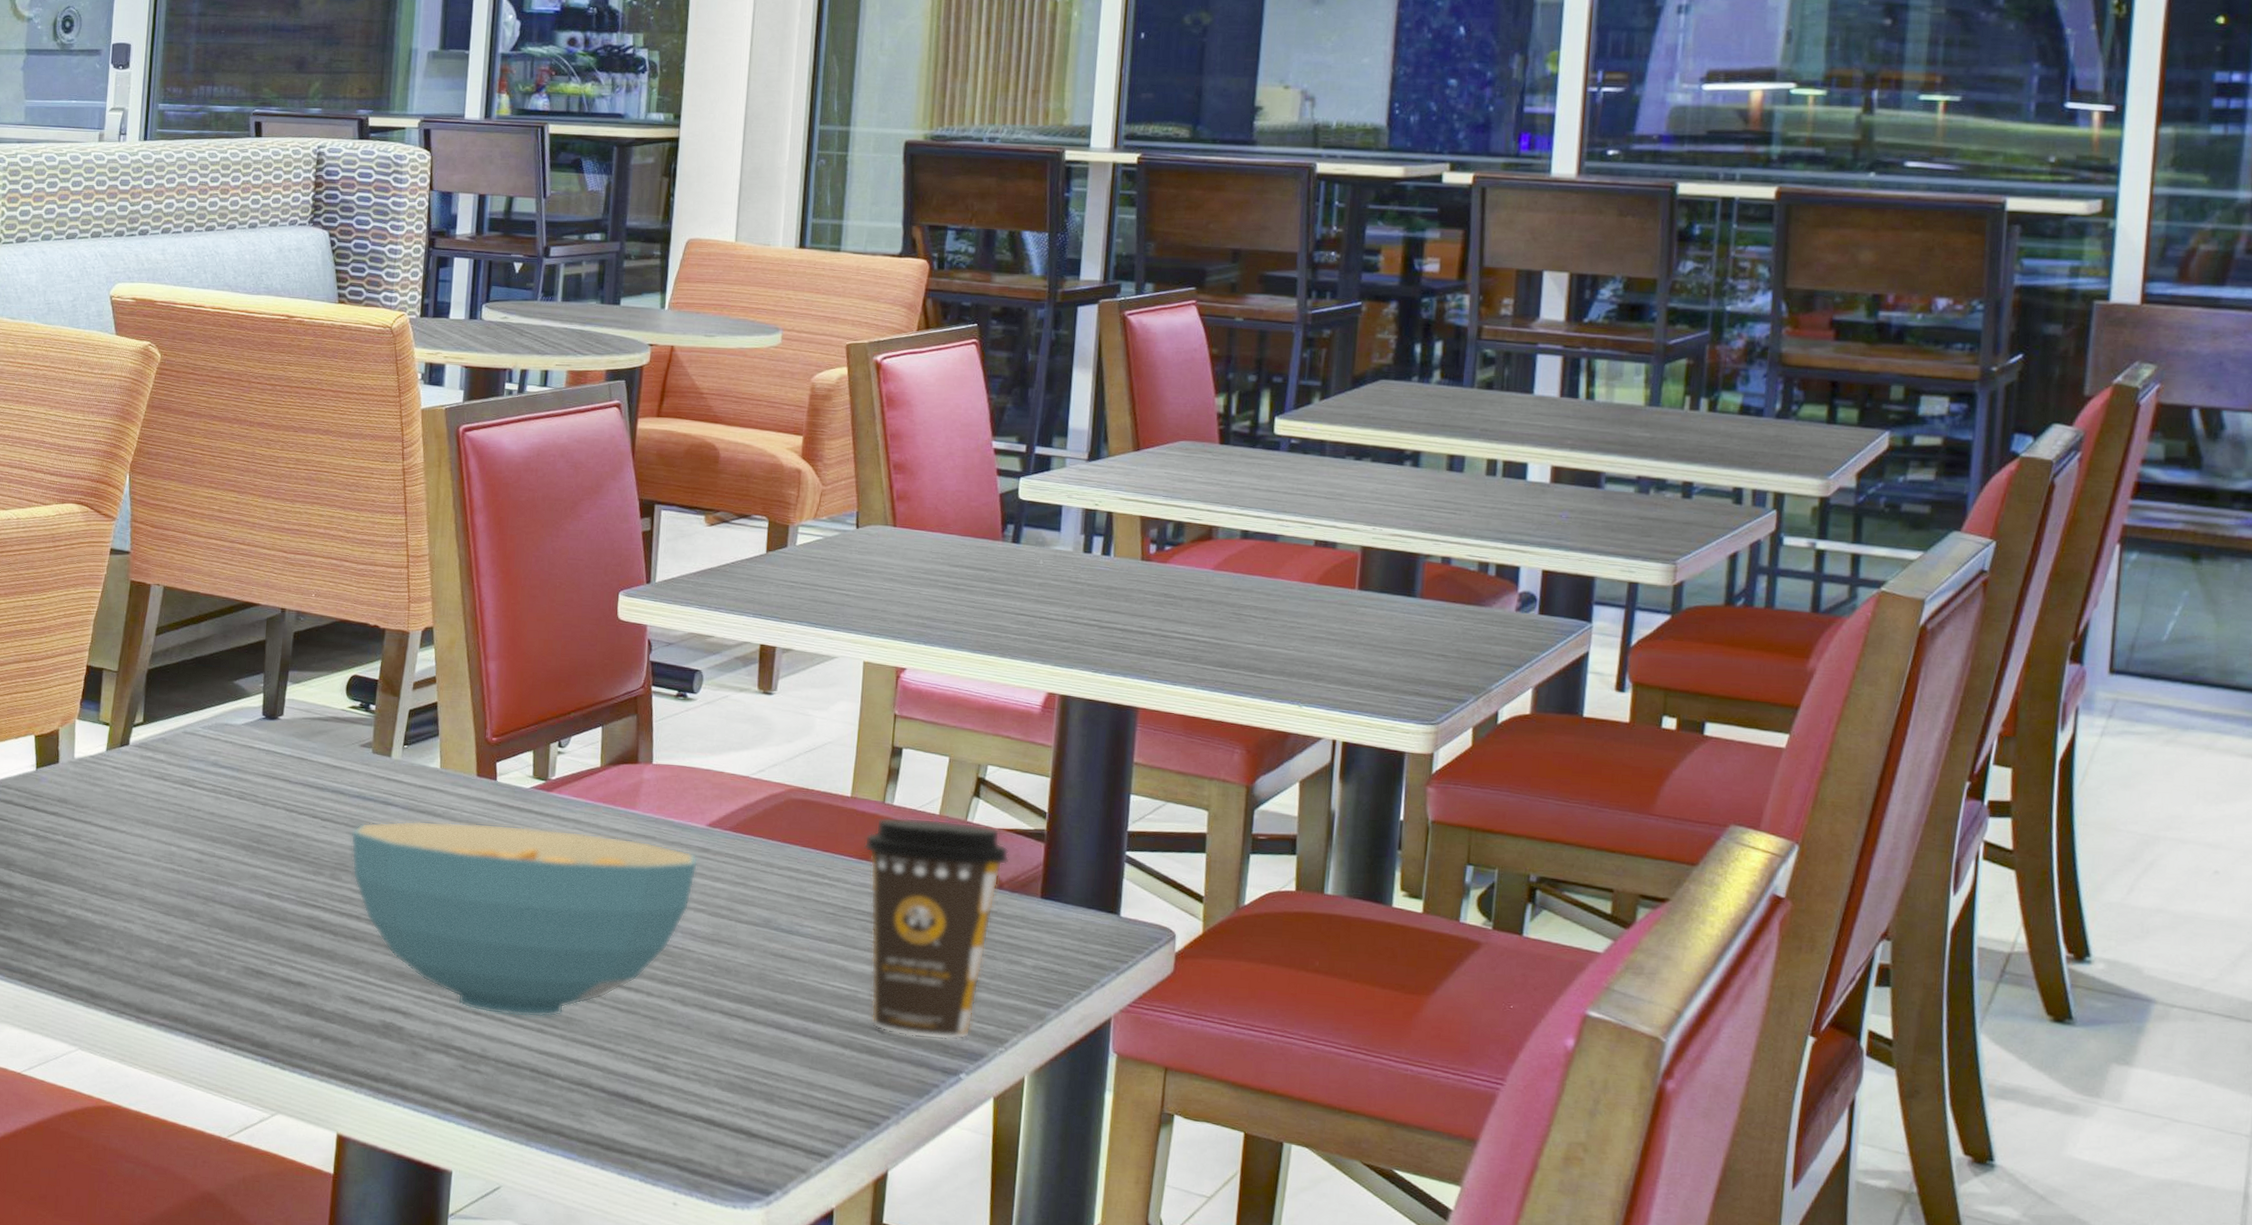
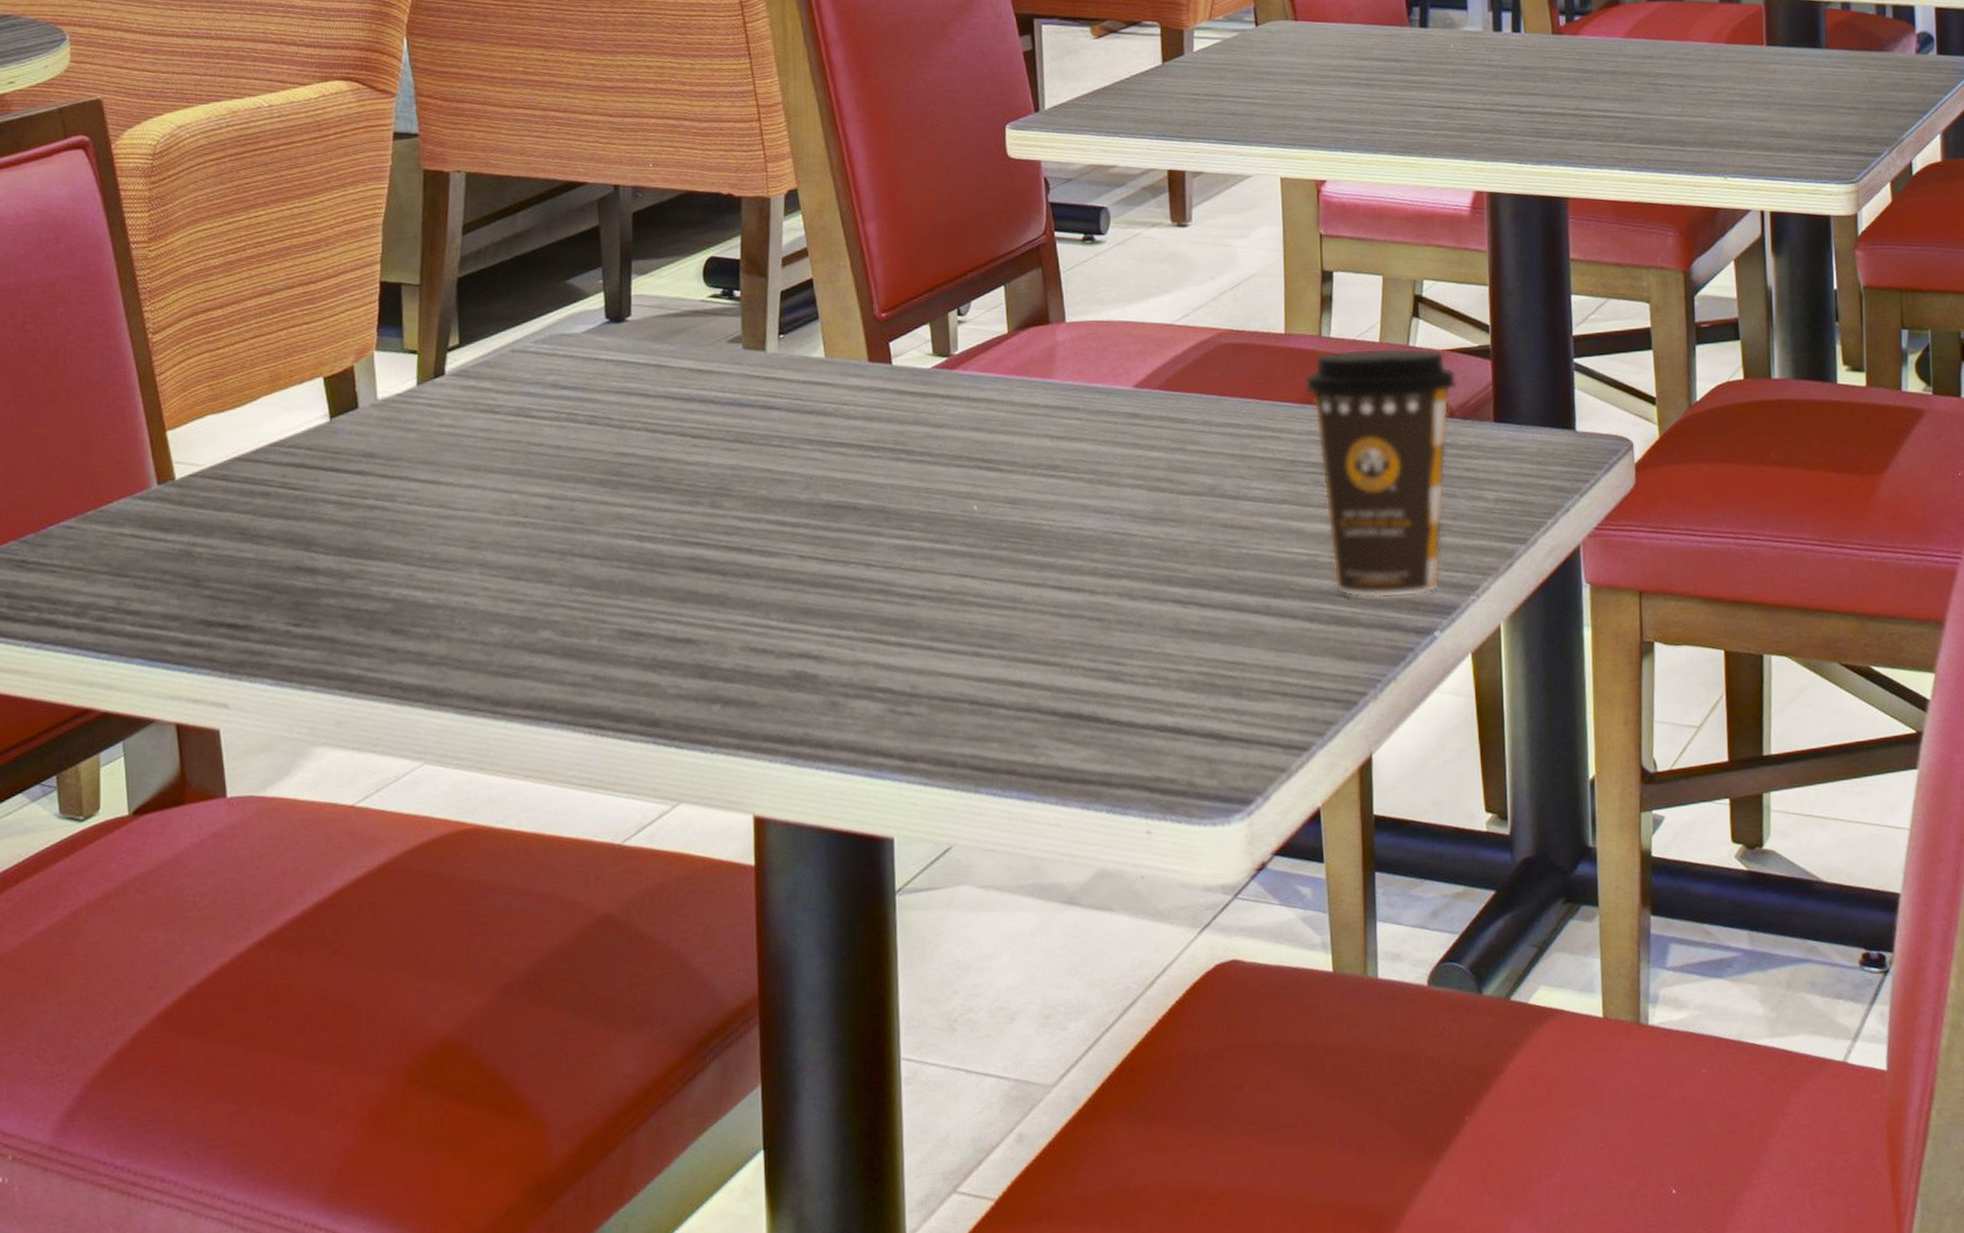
cereal bowl: present [350,820,699,1018] -> none [729,413,1129,643]

